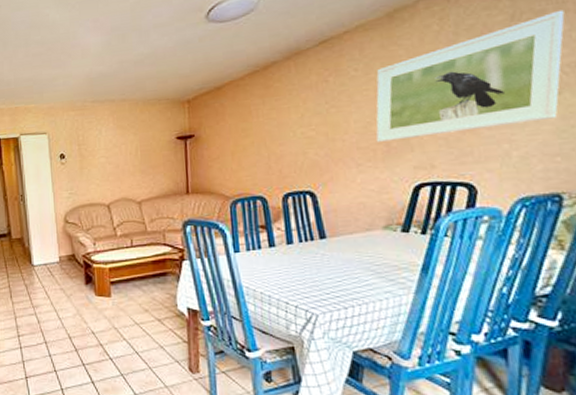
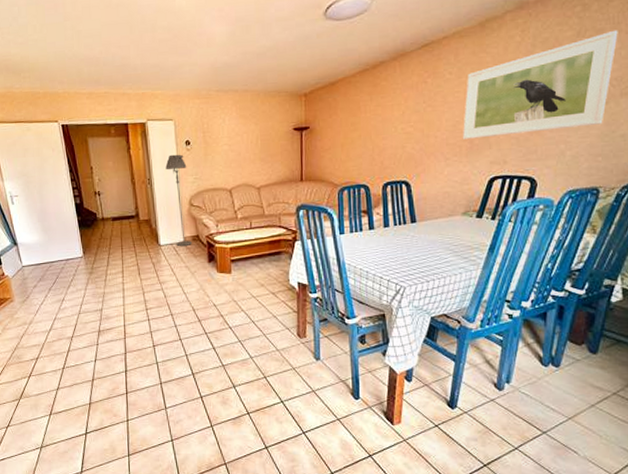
floor lamp: none [39,168,67,267] -> present [165,154,192,247]

